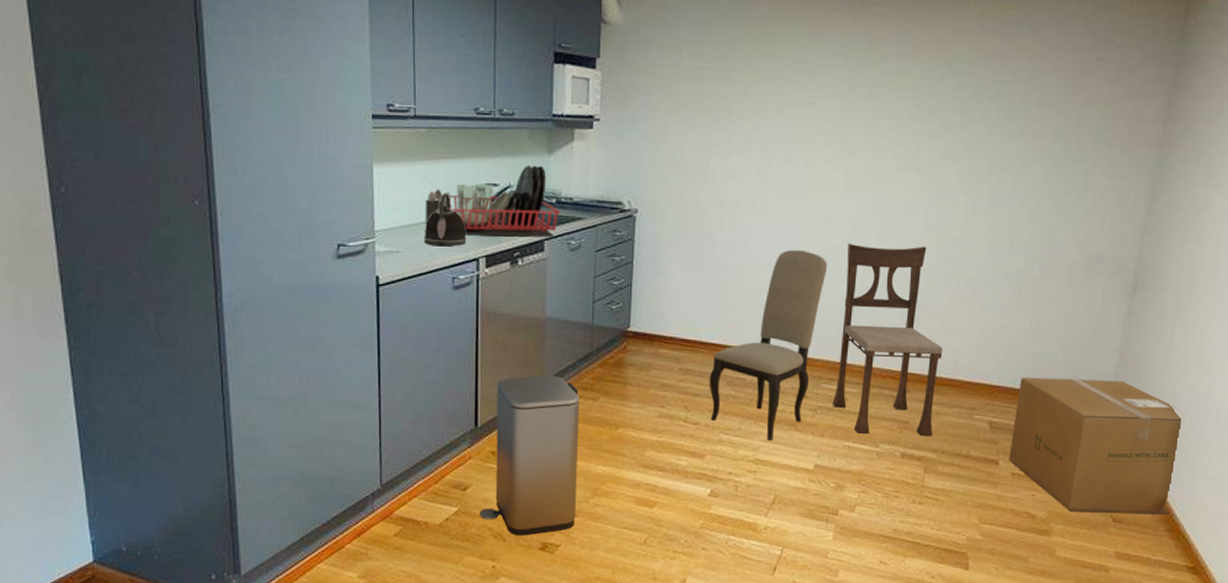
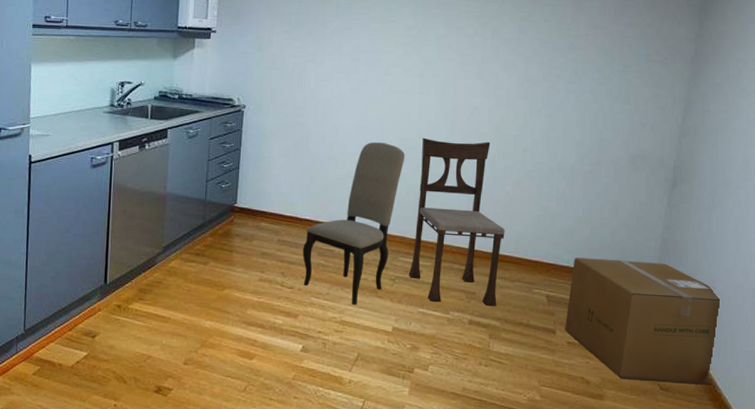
kettle: present [423,193,467,247] -> none [69,88,104,133]
dish rack: present [425,165,560,238] -> none [71,67,182,127]
pedal bin: present [480,375,580,536] -> none [105,241,193,380]

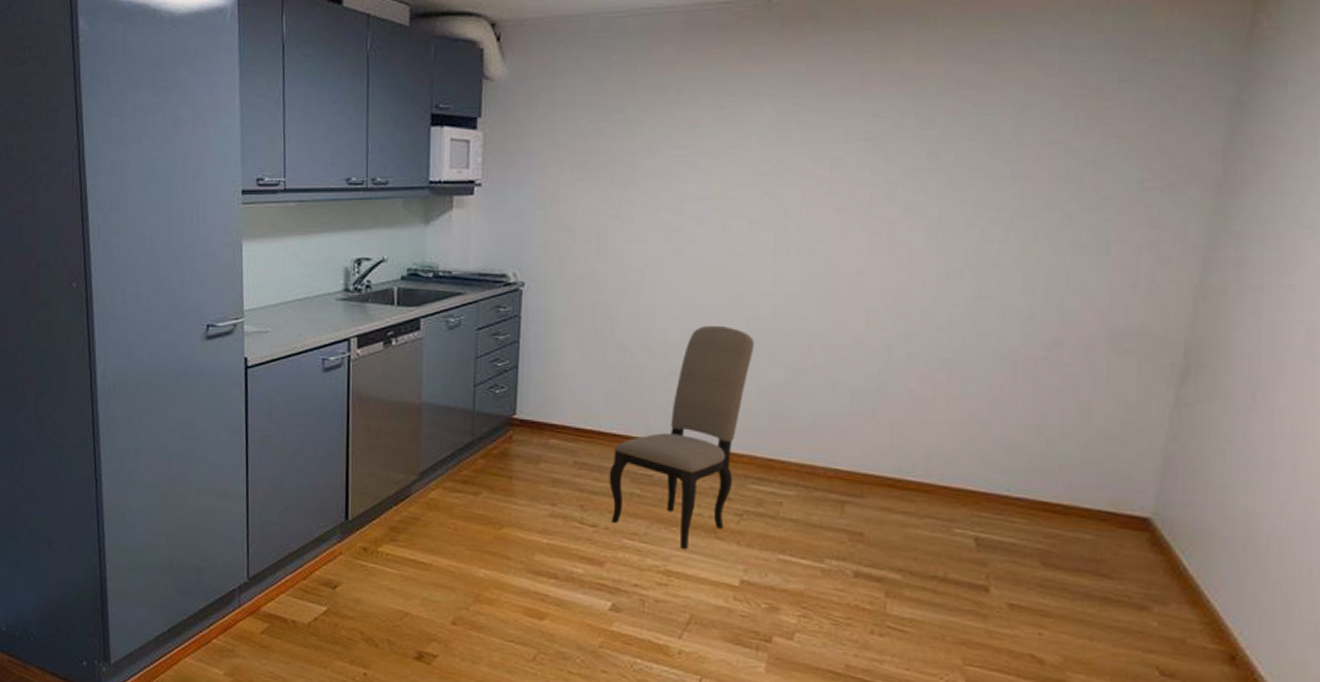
dining chair: present [408,137,505,306] -> none [762,317,908,552]
box: present [565,257,720,385] -> none [1004,483,1263,672]

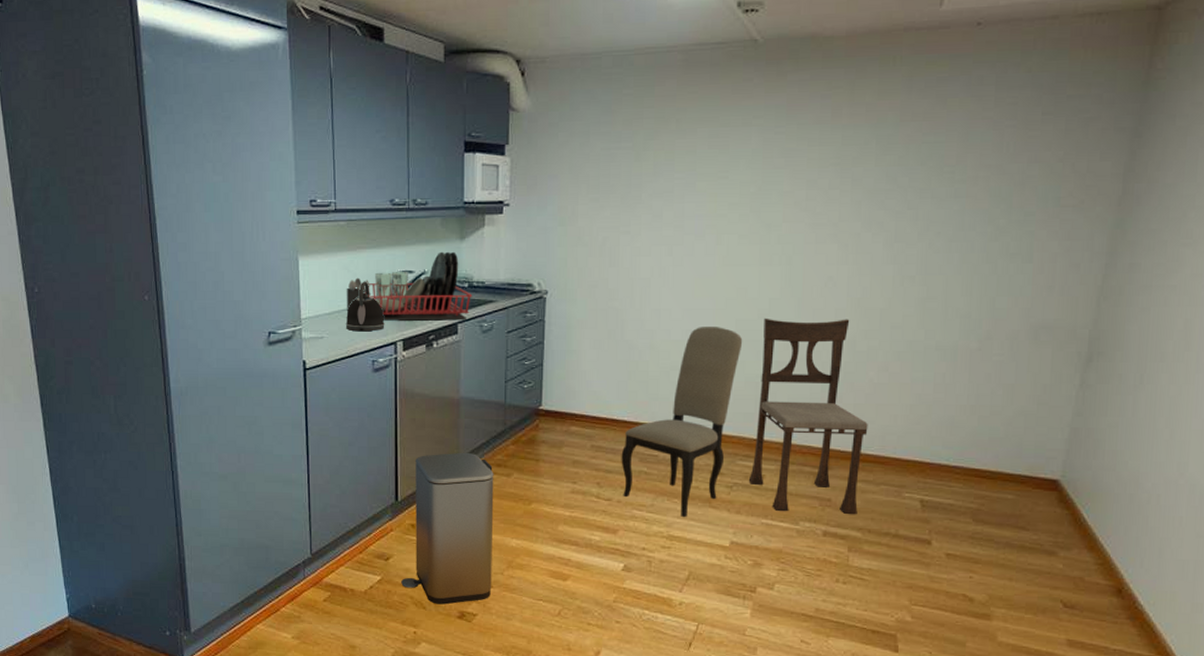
kettle: none [293,269,338,326] -> present [345,281,385,332]
dish rack: none [294,236,438,315] -> present [346,251,473,321]
pedal bin: none [350,465,460,643] -> present [401,452,494,605]
dining chair: none [762,317,908,552] -> present [748,318,868,514]

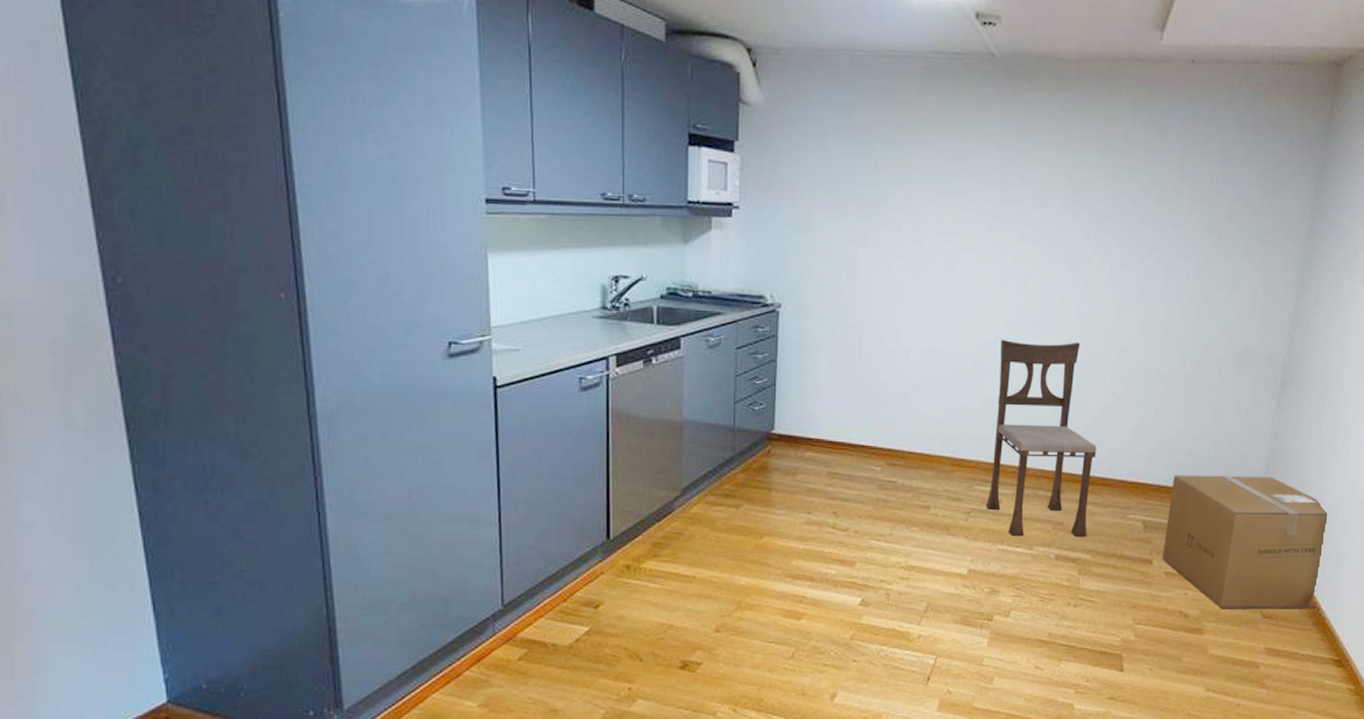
kettle: present [345,281,385,332] -> none [546,285,595,344]
dish rack: present [346,251,473,321] -> none [547,255,698,334]
pedal bin: present [401,452,494,605] -> none [613,482,721,655]
dining chair: present [621,327,743,518] -> none [858,347,981,547]
box: none [943,454,1146,601] -> present [1162,475,1327,610]

